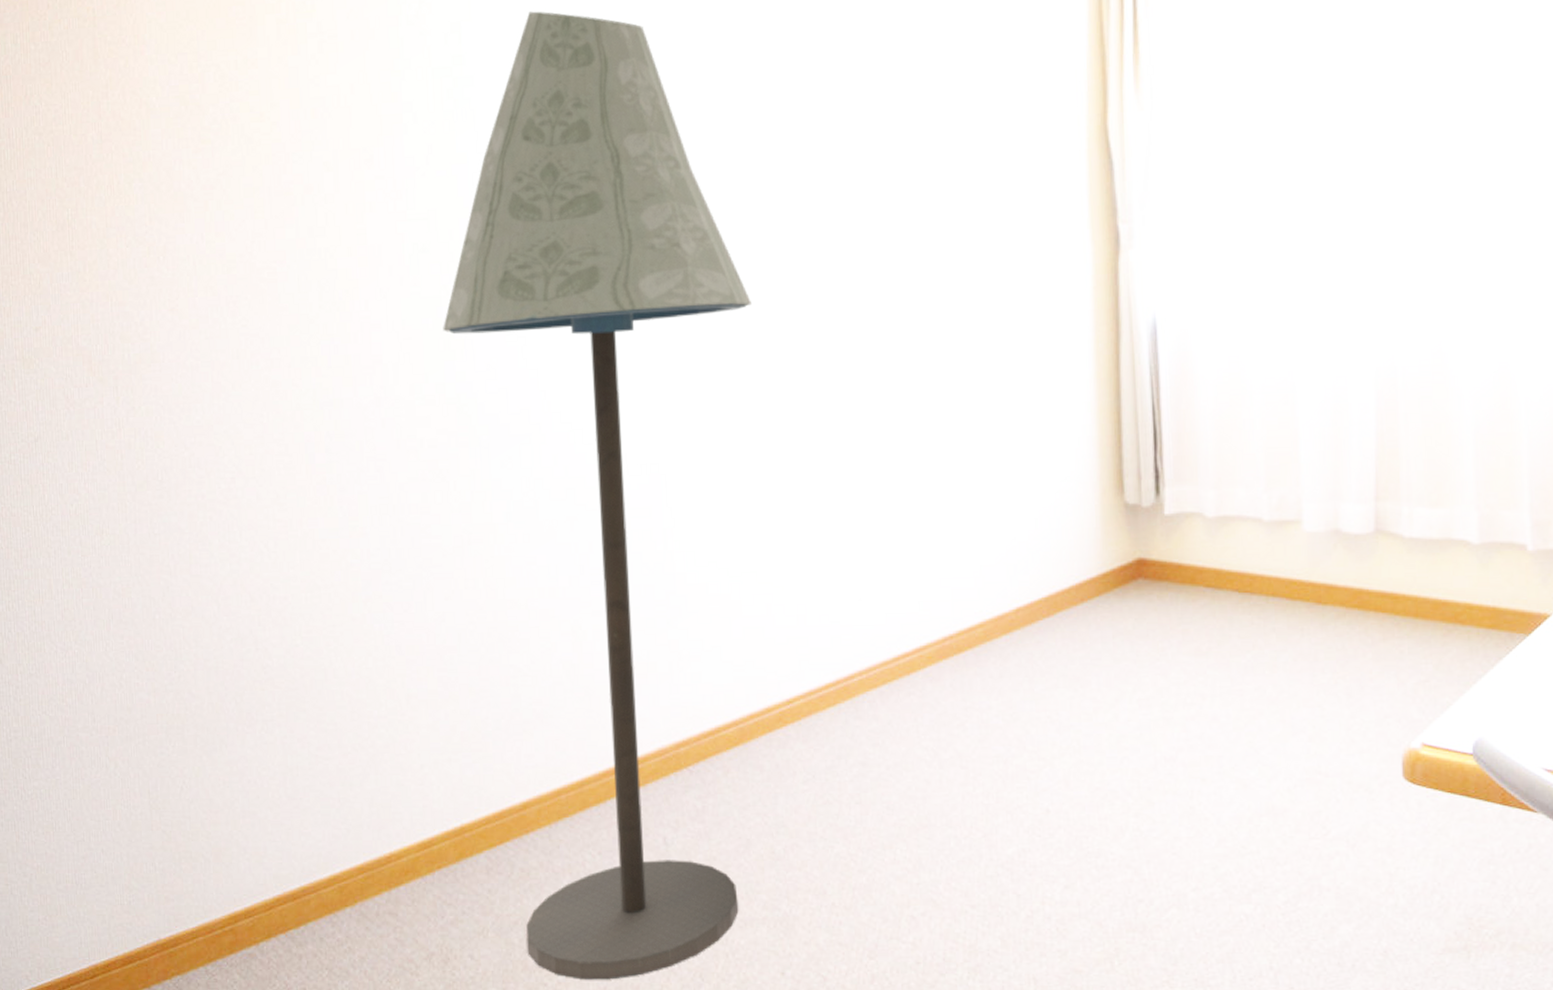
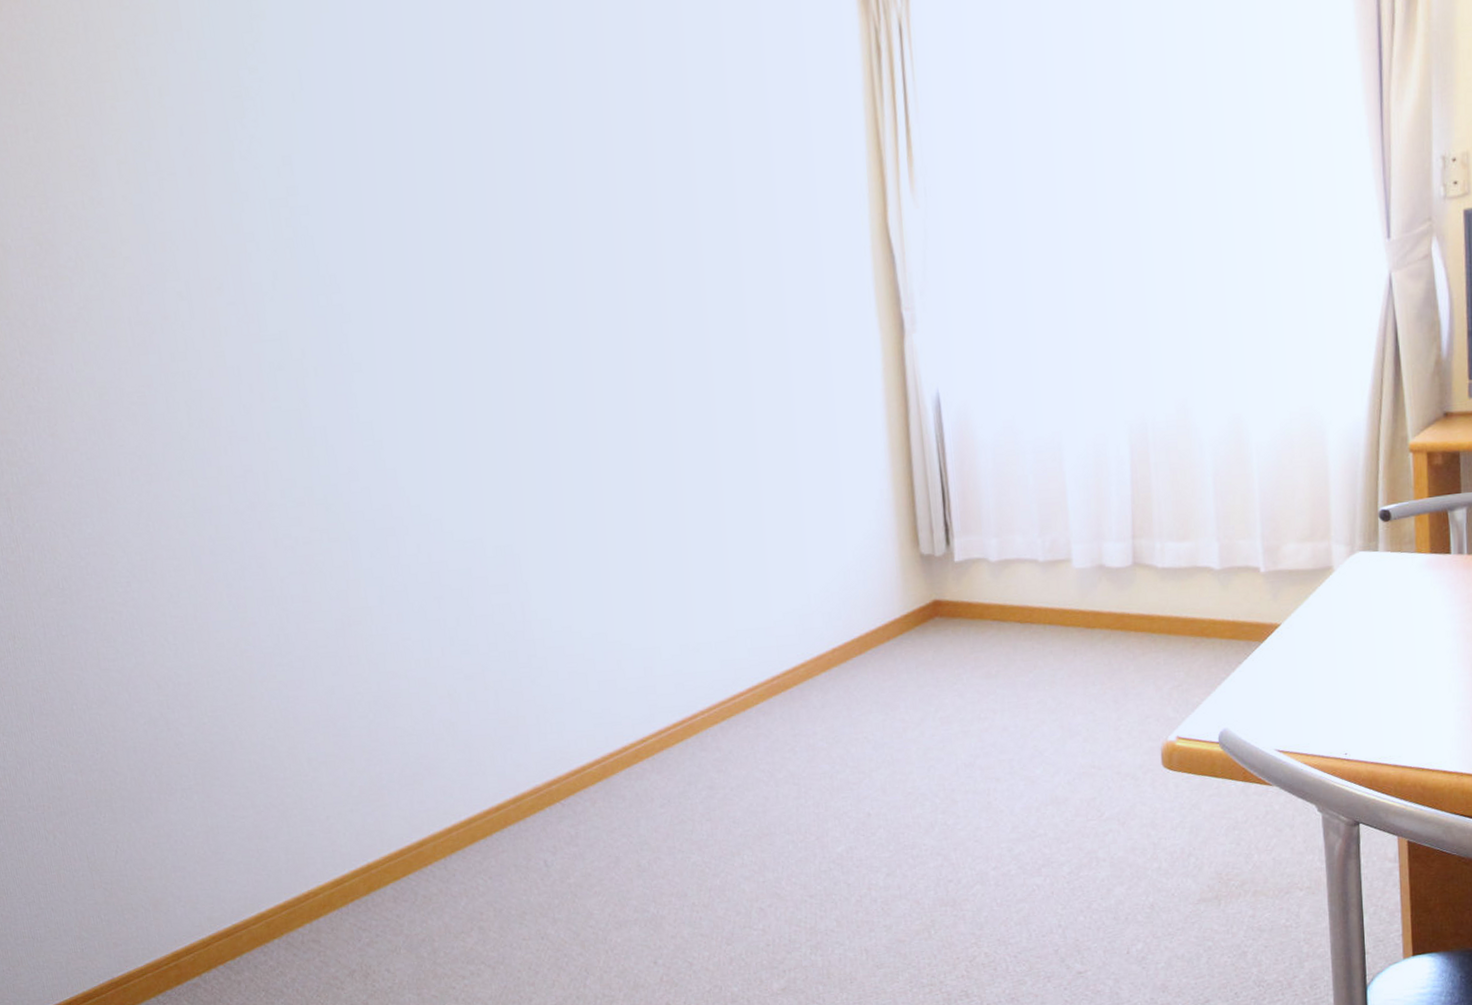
floor lamp: present [443,11,751,978] -> none [305,141,614,981]

